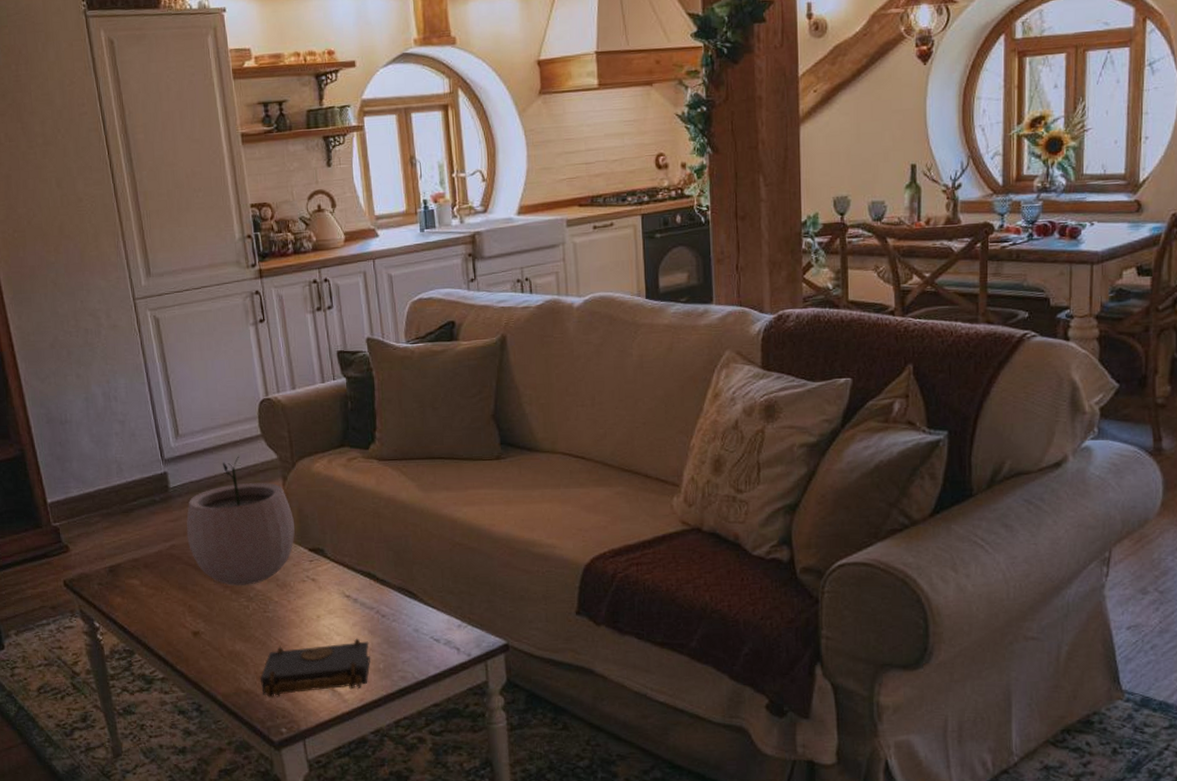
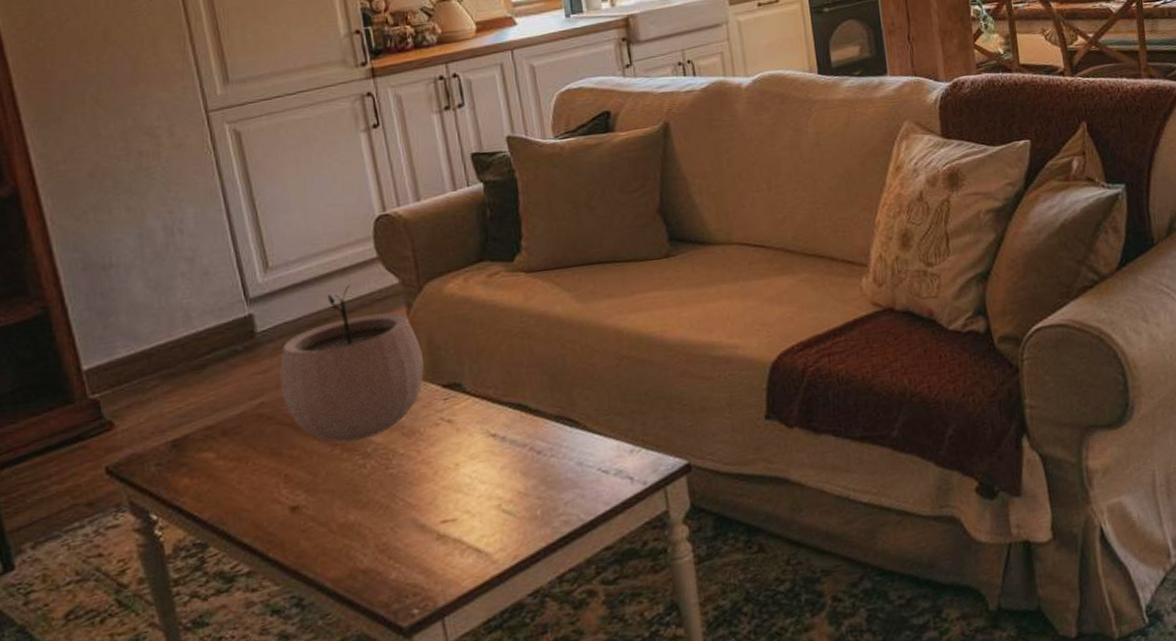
book: present [260,638,371,697] -> none [382,483,526,574]

